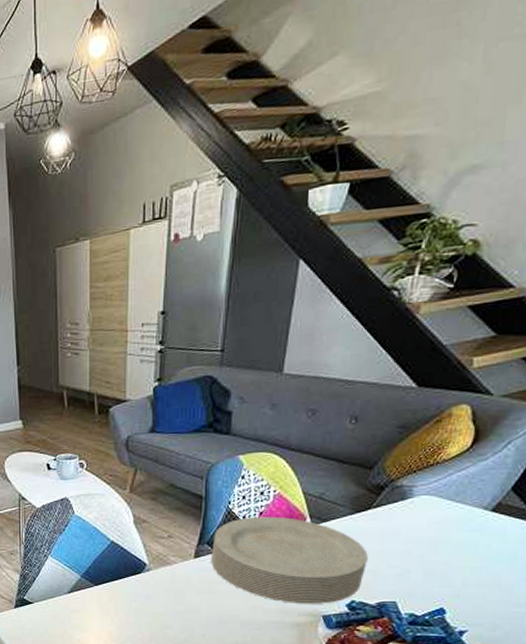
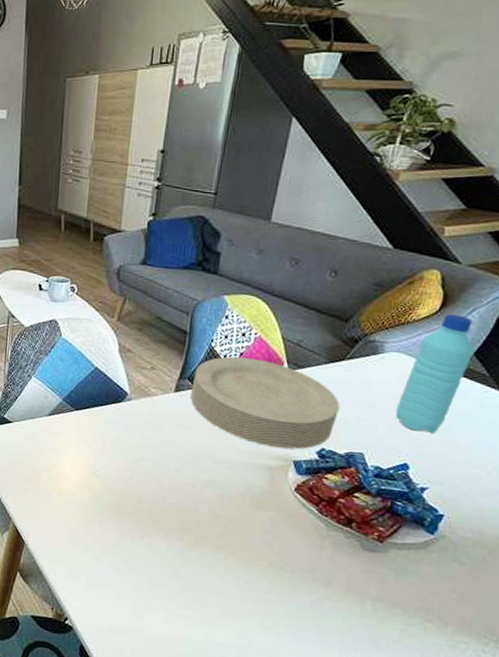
water bottle: none [428,449,512,574] -> present [395,314,475,433]

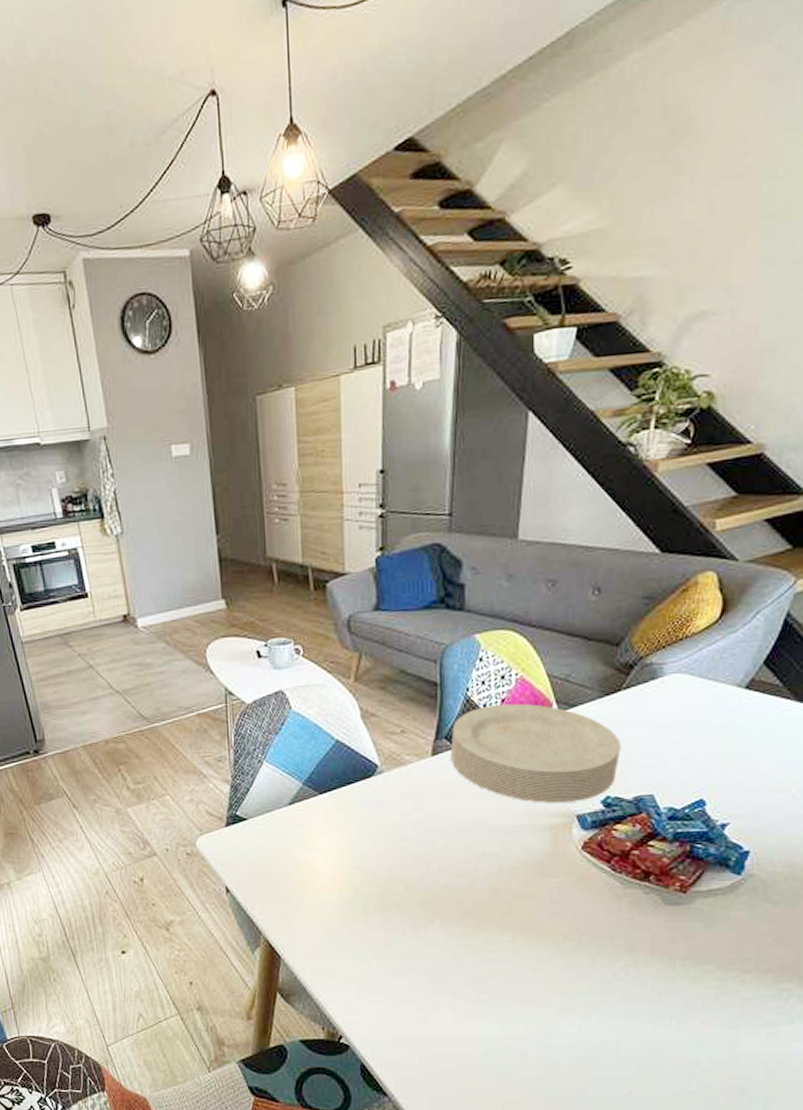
water bottle: present [395,314,475,433] -> none [683,620,764,761]

